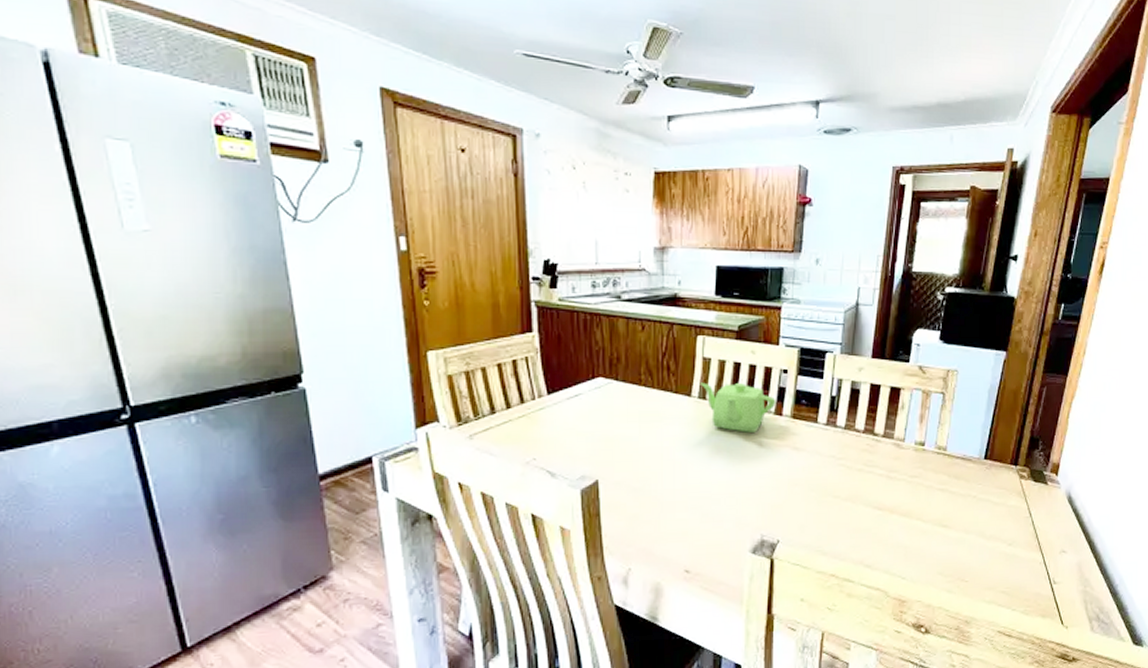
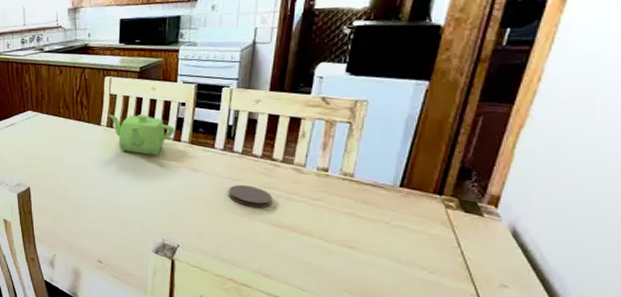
coaster: none [830,464,875,490] -> present [228,185,273,208]

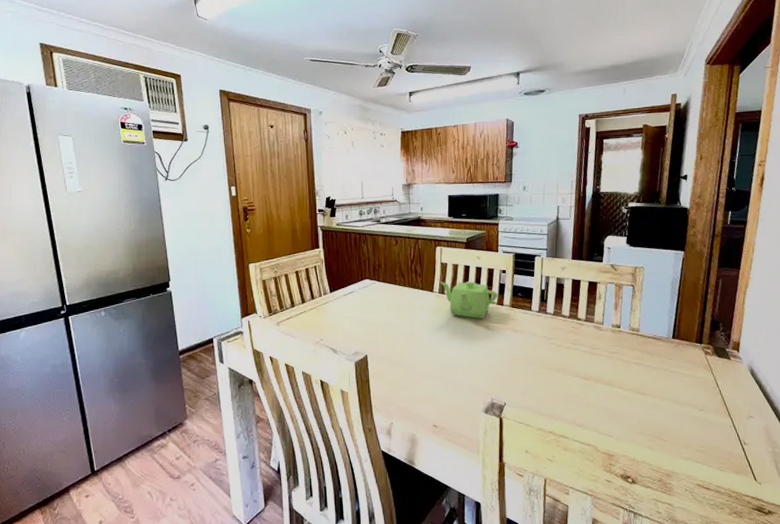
coaster: present [228,185,273,208] -> none [544,343,580,364]

